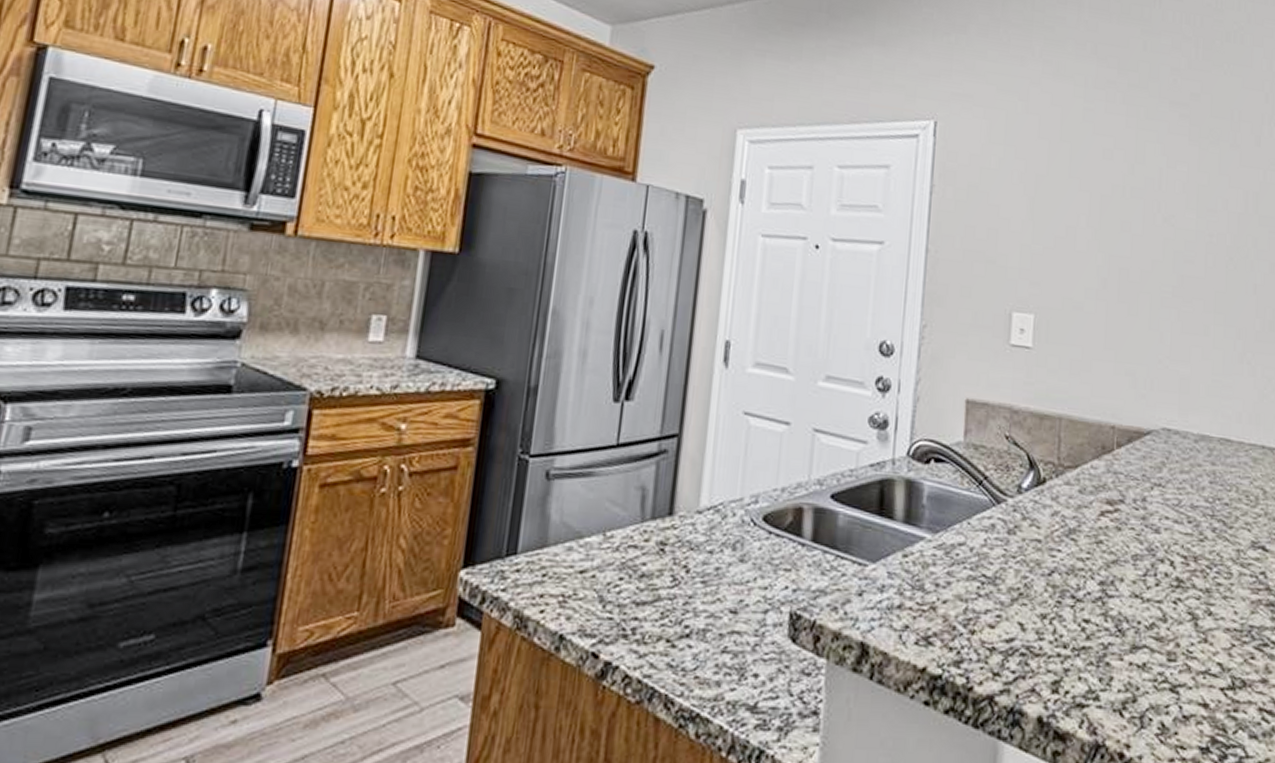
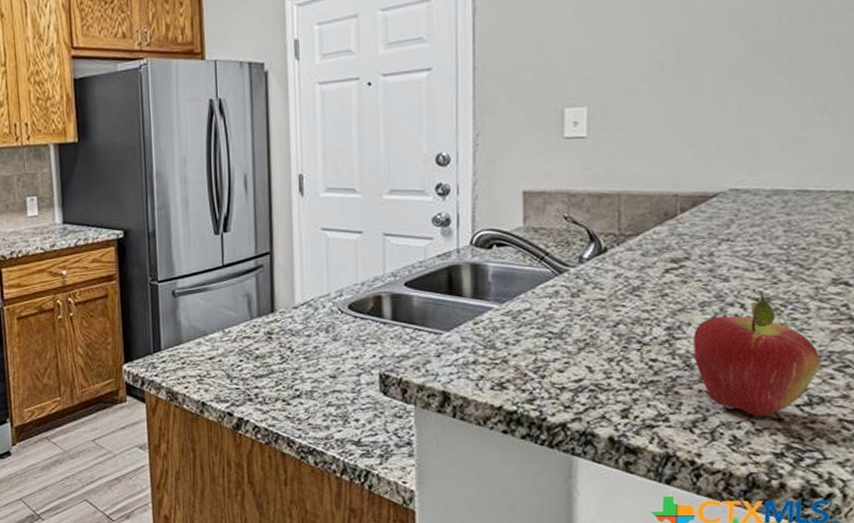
fruit: none [1125,549,1242,700] -> present [693,292,821,416]

